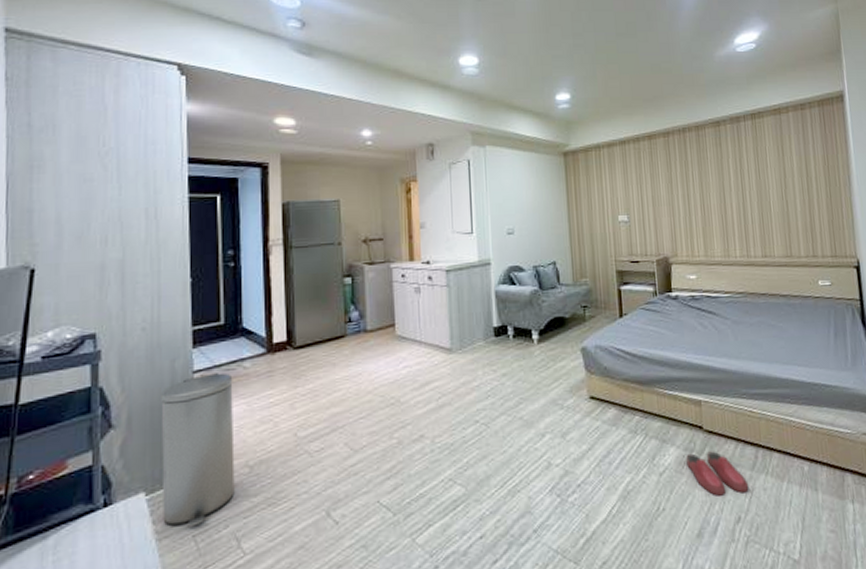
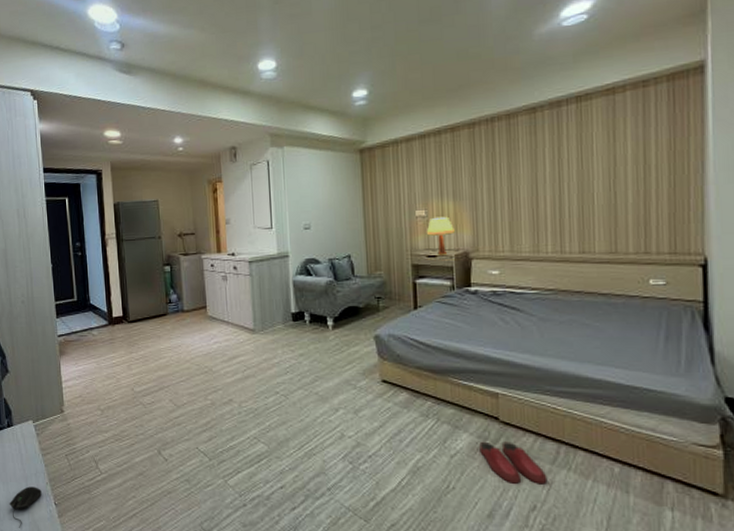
pedal bin: present [161,373,235,527] -> none [38,338,92,448]
table lamp: none [628,221,655,261] -> present [426,216,455,255]

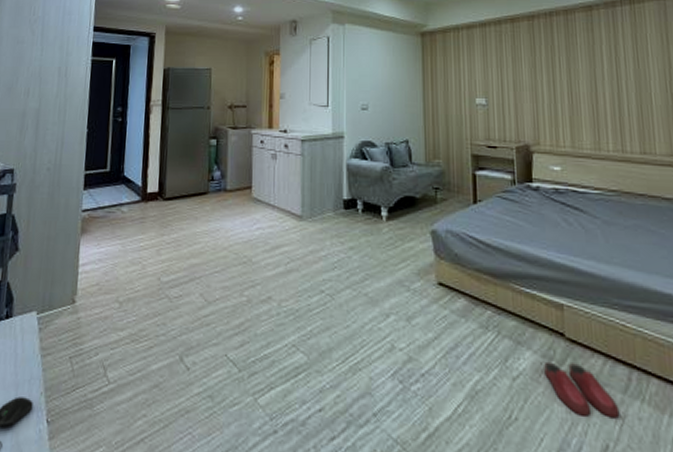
table lamp: present [426,216,455,255] -> none [486,106,515,147]

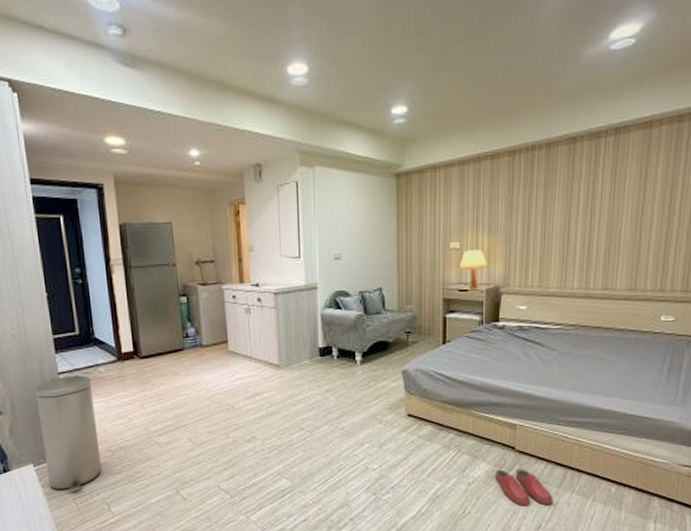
pedal bin: none [48,214,113,349] -> present [35,375,102,492]
table lamp: none [486,106,515,147] -> present [459,249,487,290]

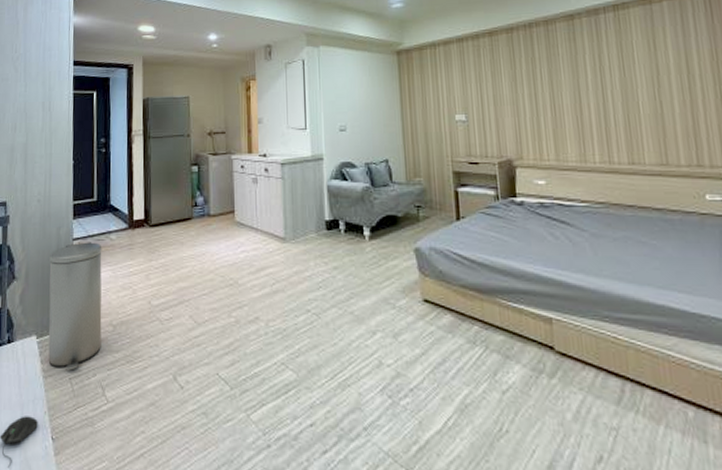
table lamp: present [459,249,487,290] -> none [466,121,497,162]
slippers: present [495,469,553,506] -> none [534,375,614,430]

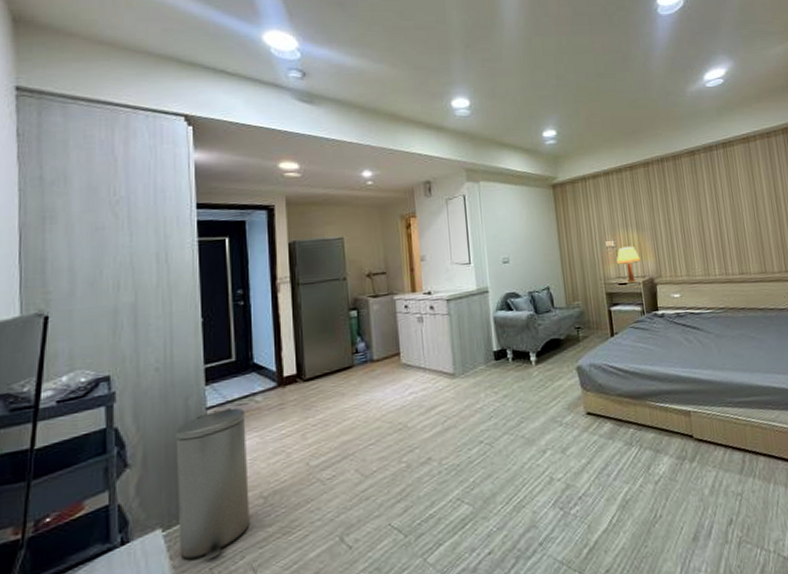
table lamp: none [466,121,497,162] -> present [616,246,640,283]

